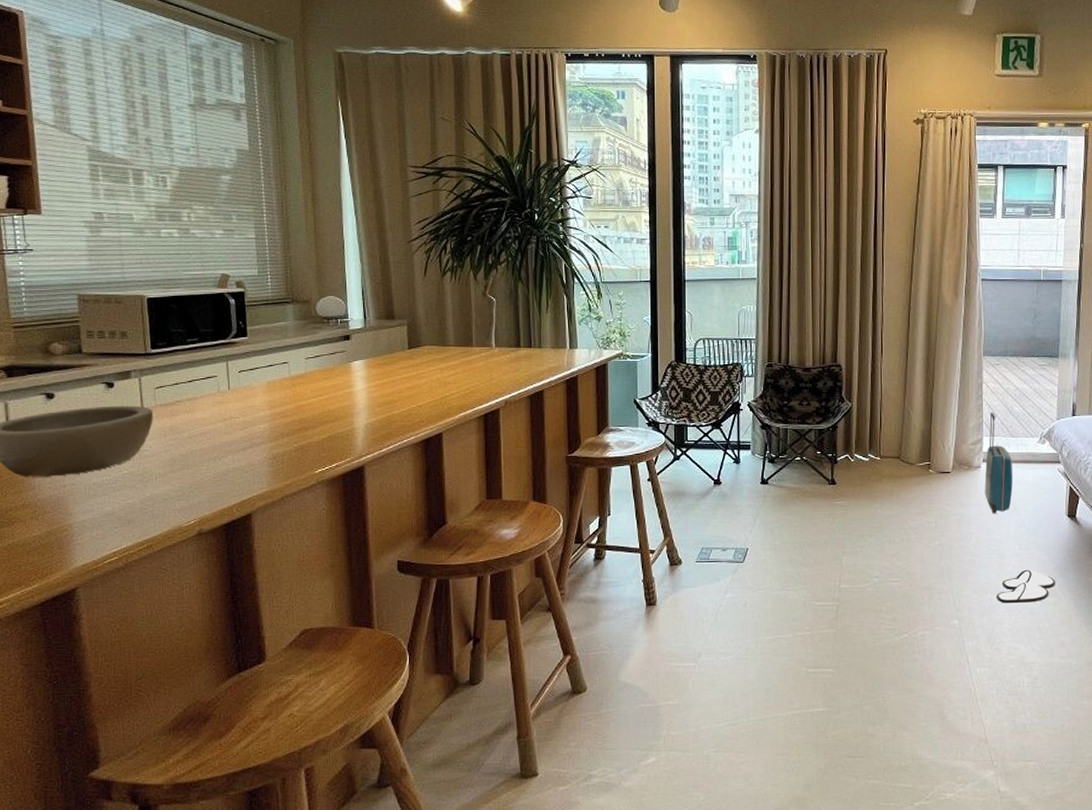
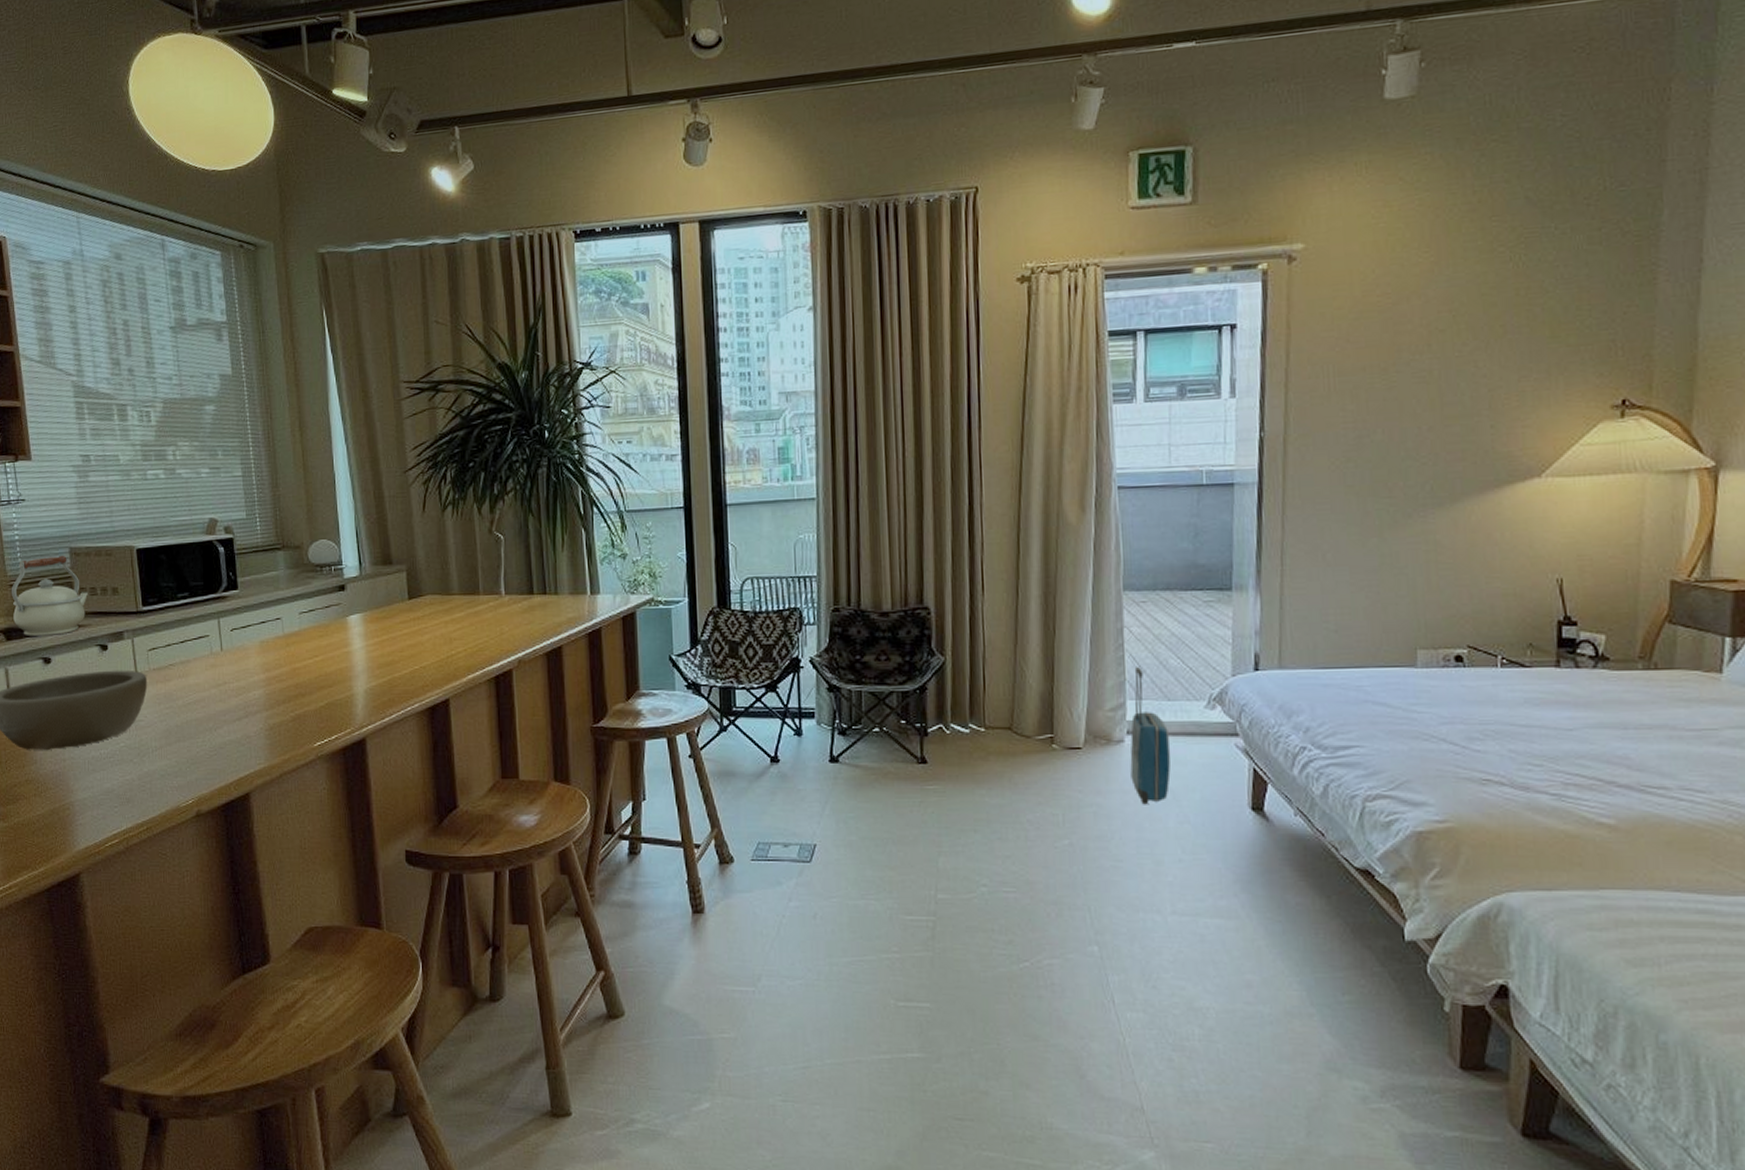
kettle: none [14,301,96,375] -> present [11,555,89,637]
slippers: present [997,569,1056,603] -> none [1152,881,1237,926]

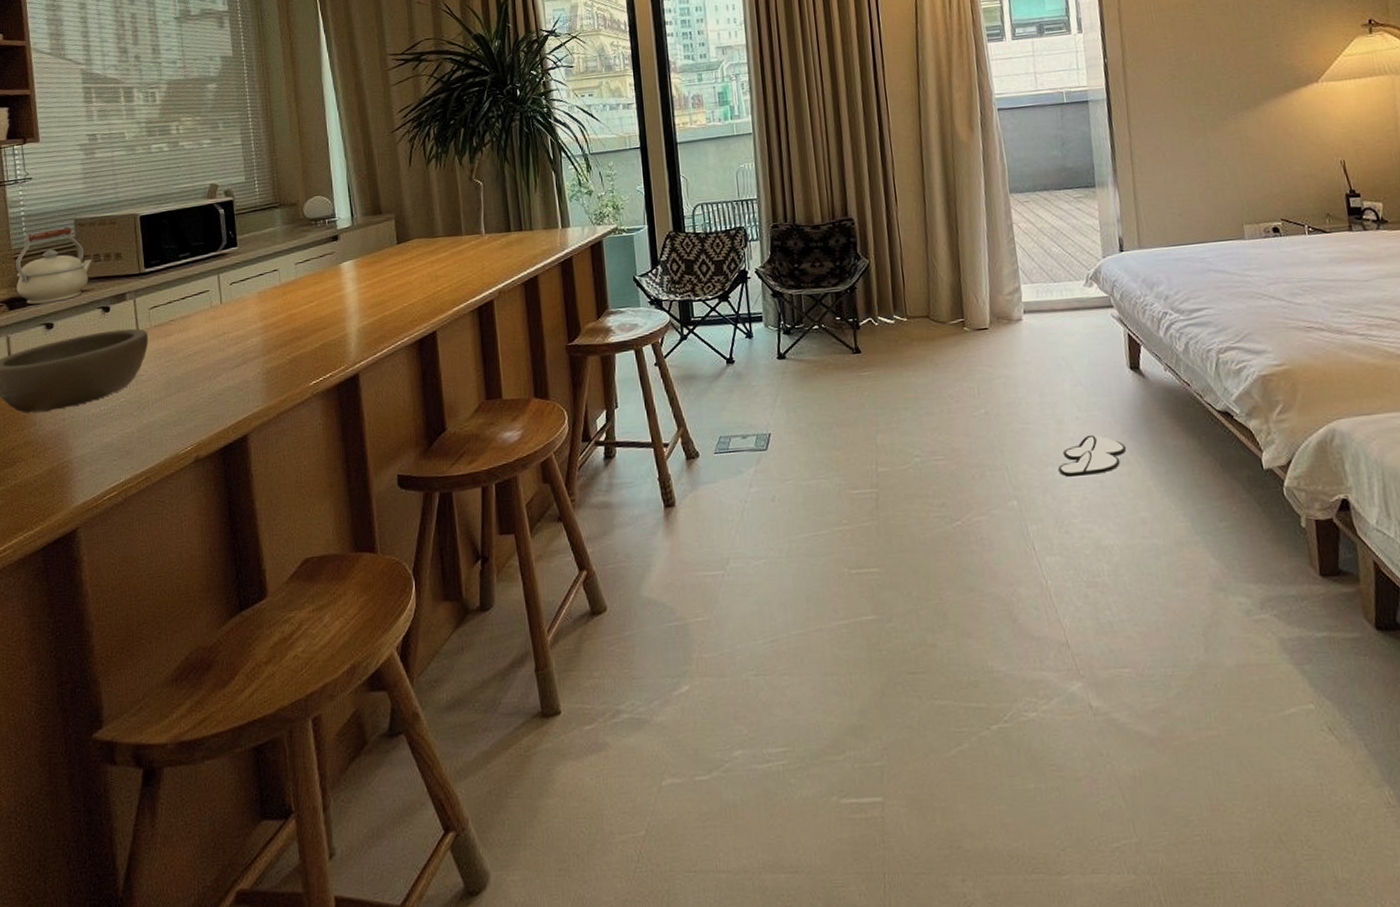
suitcase: present [1130,667,1171,805] -> none [1025,256,1063,373]
slippers: none [1152,881,1237,926] -> present [1058,434,1127,477]

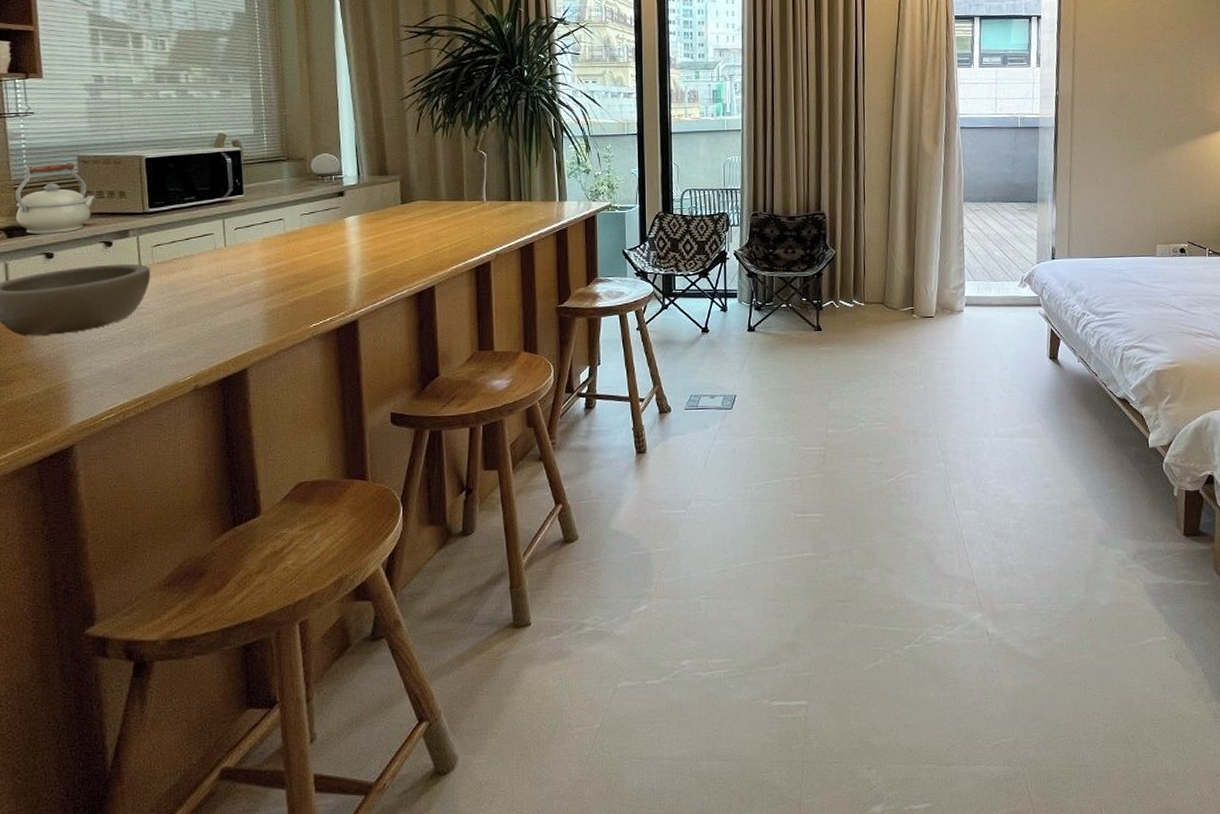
slippers: present [1058,434,1127,477] -> none [981,411,1040,445]

